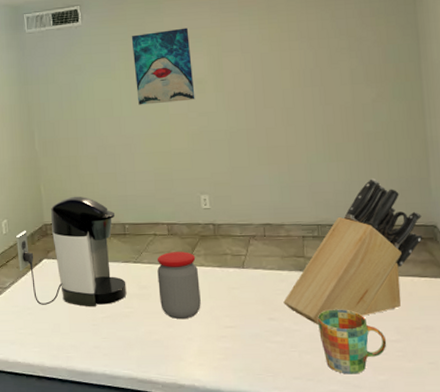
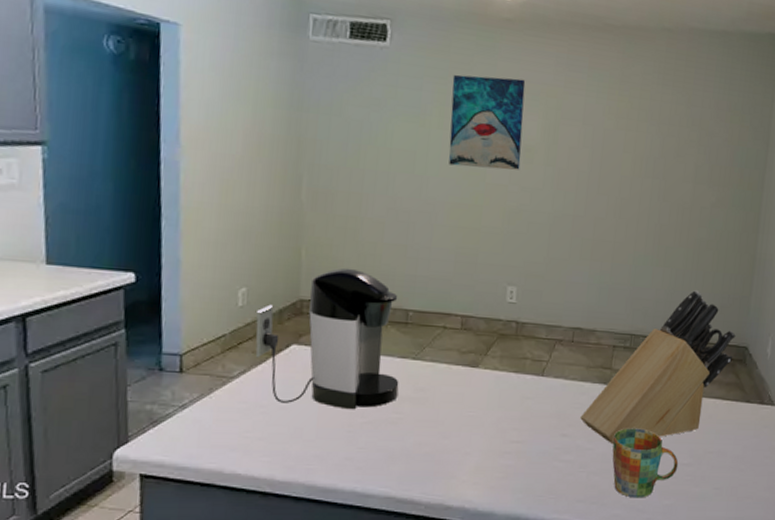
jar: present [157,251,201,320] -> none [438,350,490,431]

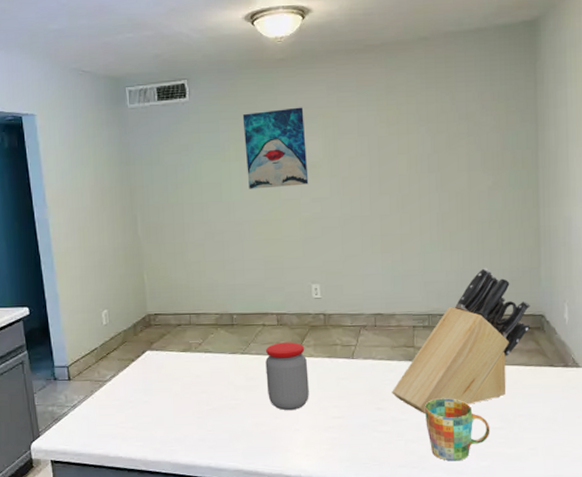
coffee maker: present [255,268,399,410] -> none [117,285,234,400]
jar: none [438,350,490,431] -> present [265,342,309,411]

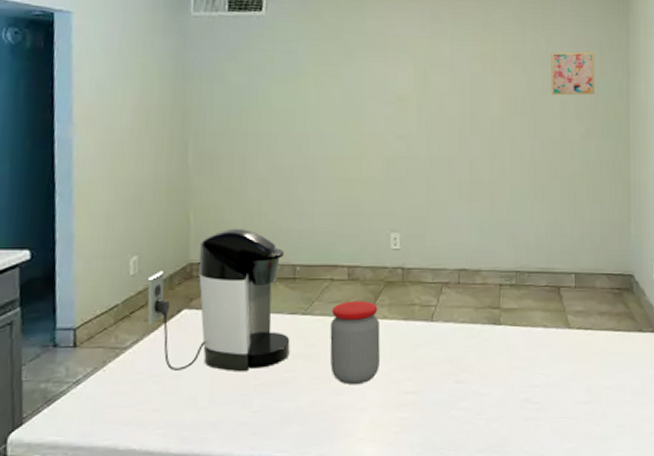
coffee maker: none [117,285,234,400] -> present [147,228,290,372]
wall art: present [242,107,309,189] -> none [325,34,395,121]
knife block: present [392,268,530,414] -> none [473,222,620,388]
mug: present [425,398,490,462] -> none [509,368,577,444]
wall art: none [456,105,501,151] -> present [551,51,595,96]

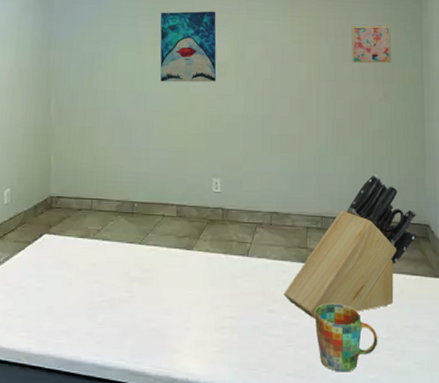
coffee maker: present [147,228,290,372] -> none [16,169,129,290]
wall art: none [325,34,395,121] -> present [160,11,217,83]
jar: present [330,301,380,385] -> none [161,235,204,308]
knife block: none [473,222,620,388] -> present [284,175,416,320]
mug: none [509,368,577,444] -> present [315,303,378,372]

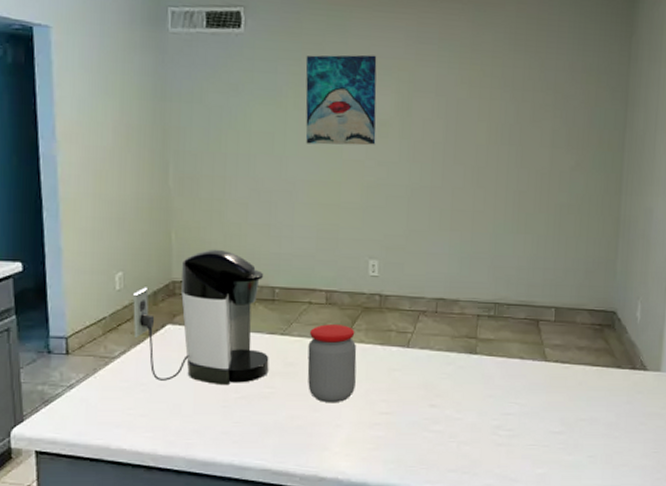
coffee maker: none [16,169,129,290] -> present [133,249,269,386]
jar: none [161,235,204,308] -> present [307,324,357,403]
knife block: present [284,175,416,320] -> none [448,256,603,414]
mug: present [315,303,378,372] -> none [481,397,550,467]
wall art: present [352,25,391,64] -> none [541,77,591,125]

